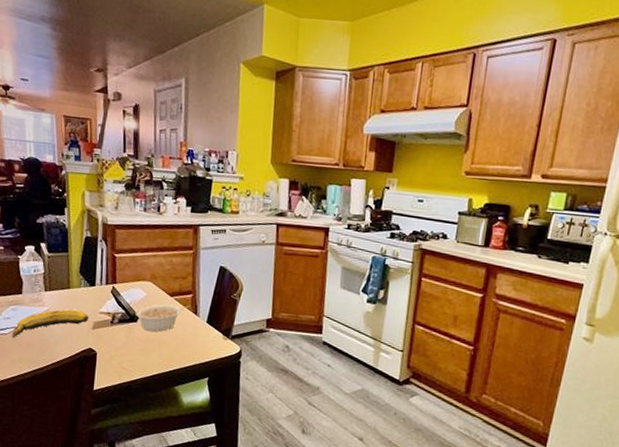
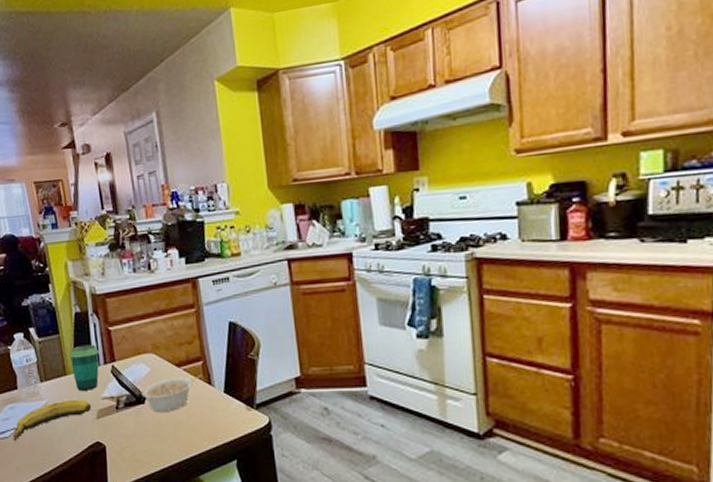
cup: none [75,265,102,305] -> present [69,344,99,391]

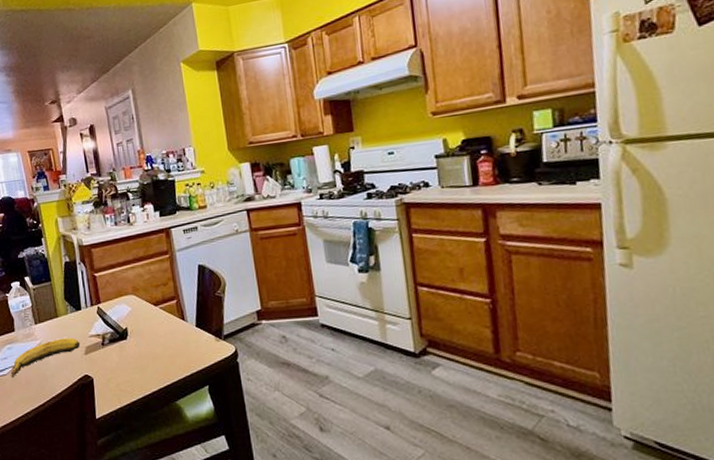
cup: present [69,344,99,391] -> none [60,289,87,330]
legume: present [141,375,202,413] -> none [123,312,176,347]

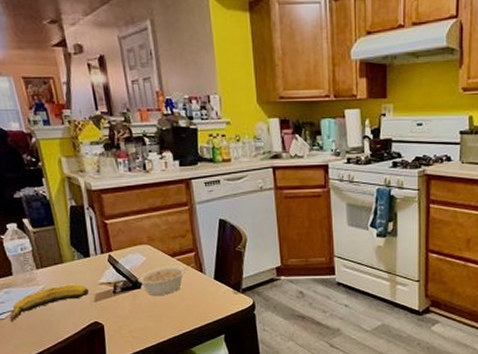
legume: none [123,312,176,347] -> present [137,264,194,296]

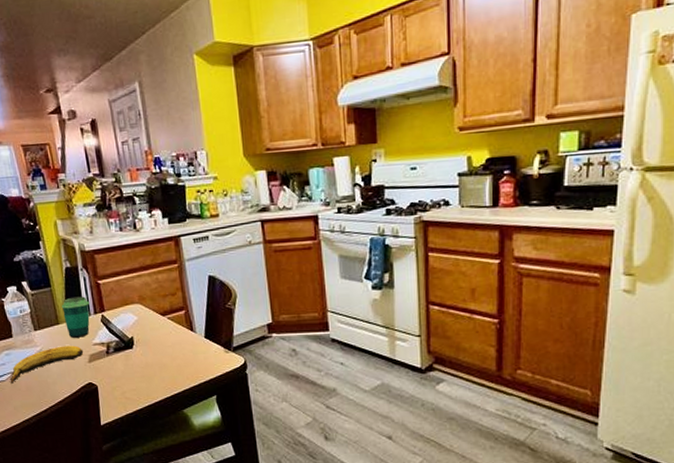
cup: none [65,235,96,277] -> present [61,296,90,338]
legume: present [137,264,194,296] -> none [129,322,185,356]

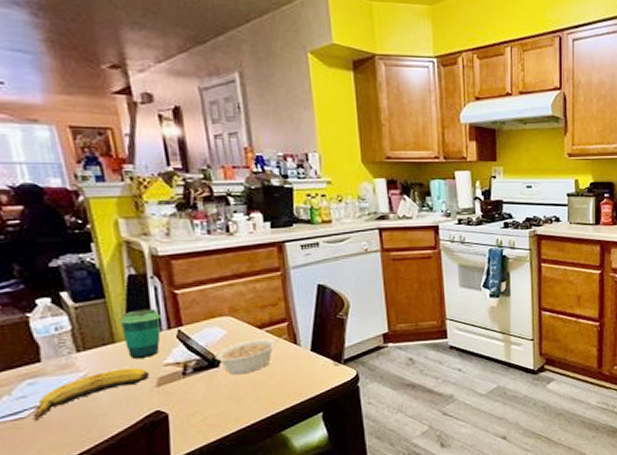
legume: none [129,322,185,356] -> present [214,335,287,375]

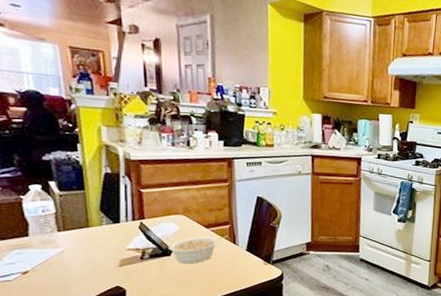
banana: present [33,367,150,421] -> none [18,249,115,284]
cup: present [119,309,161,359] -> none [94,202,127,242]

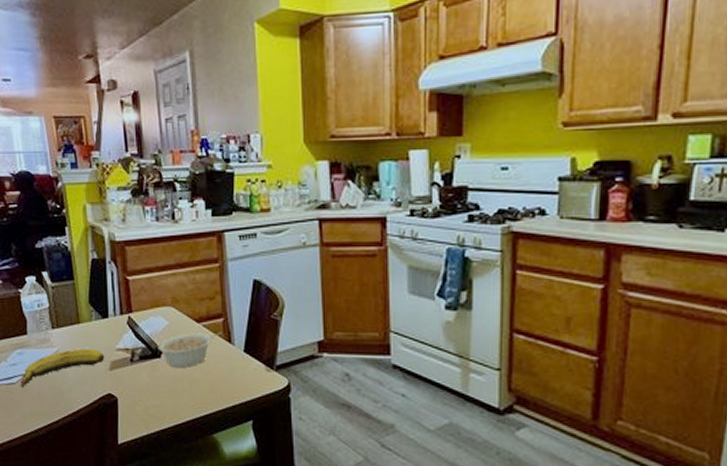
banana: none [18,249,115,284] -> present [20,348,105,387]

